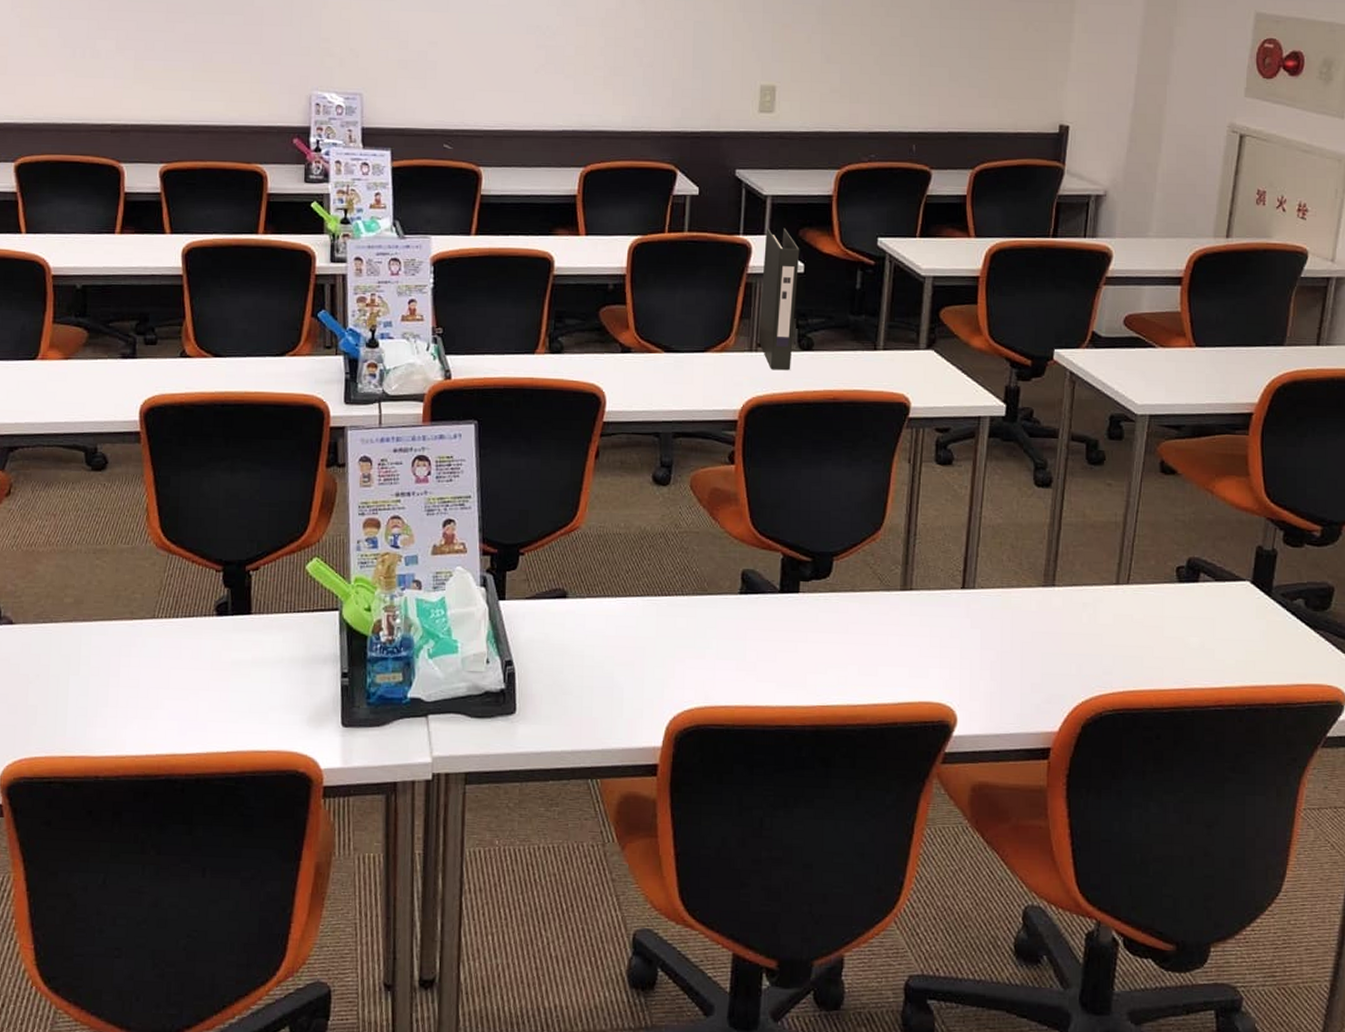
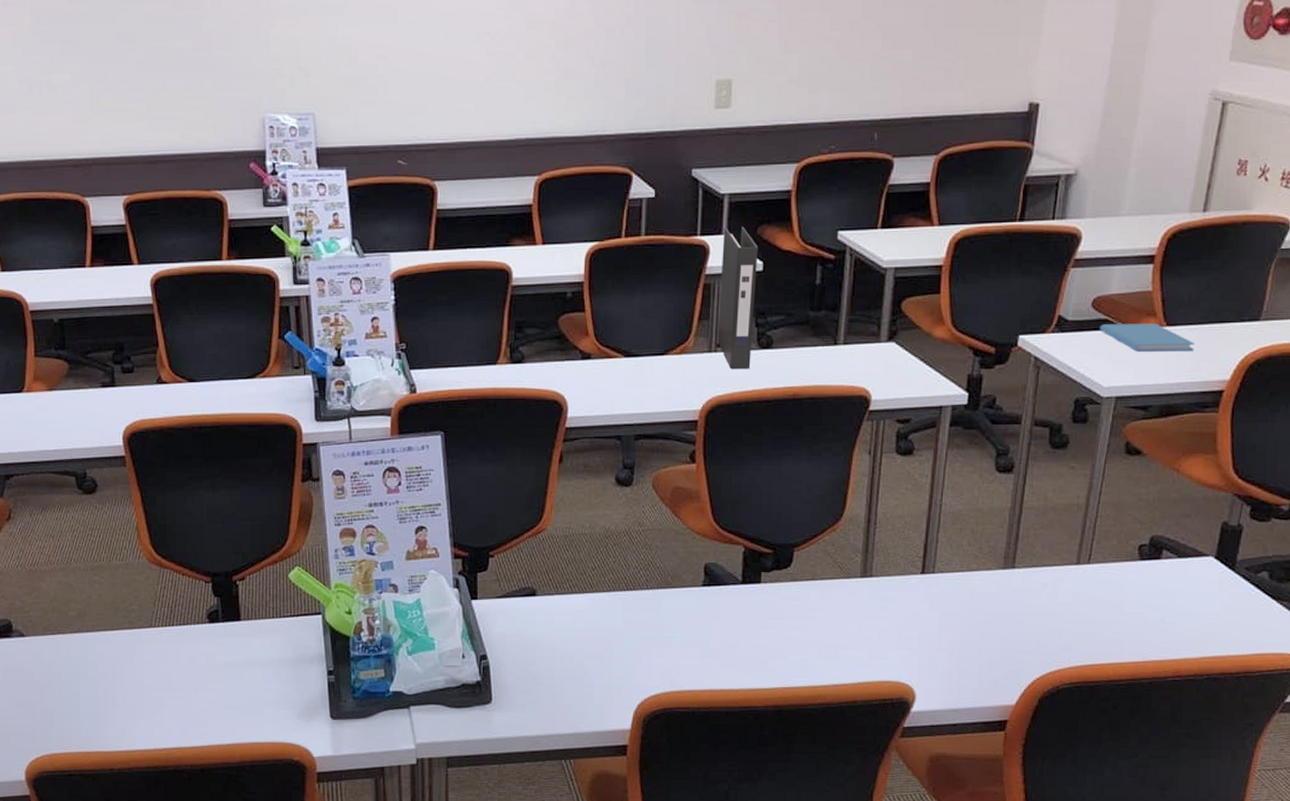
book: none [1131,342,1223,373] -> present [1099,323,1195,352]

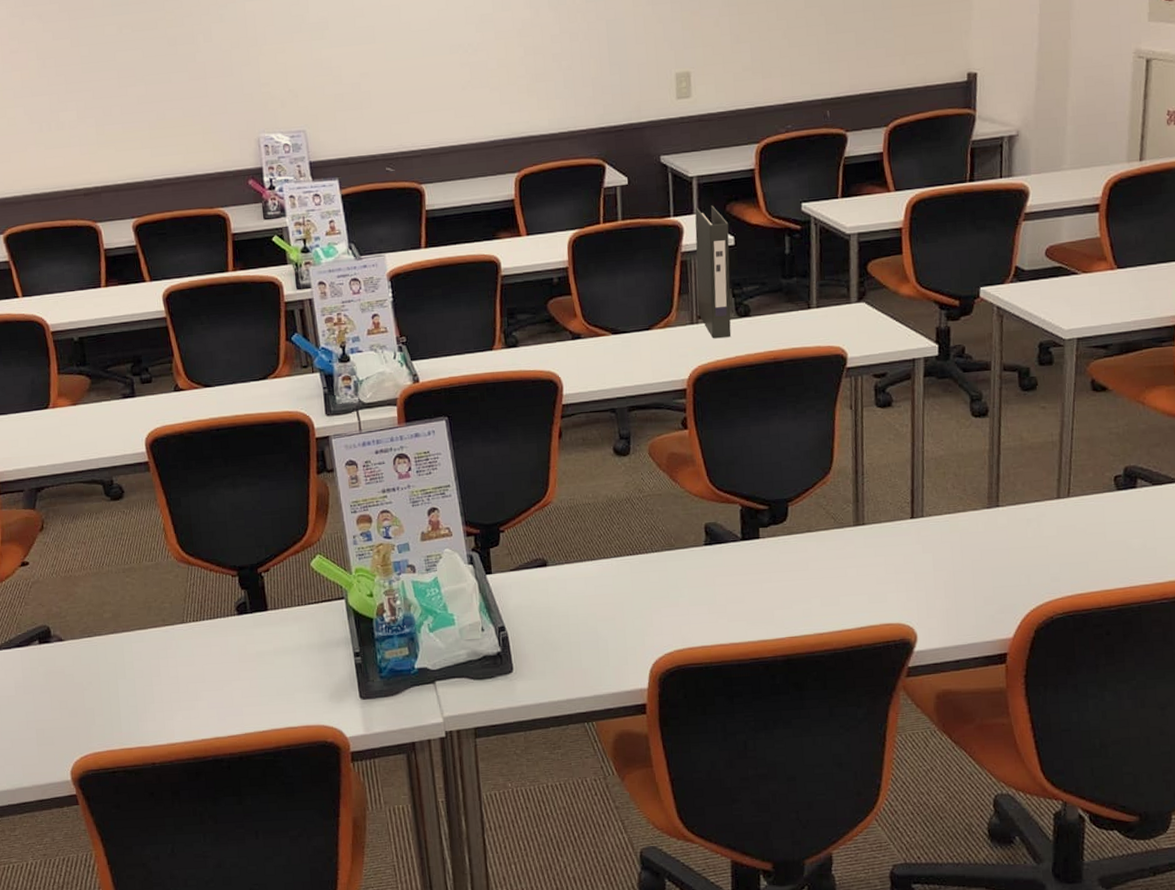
book: present [1099,323,1195,352] -> none [1054,267,1146,295]

